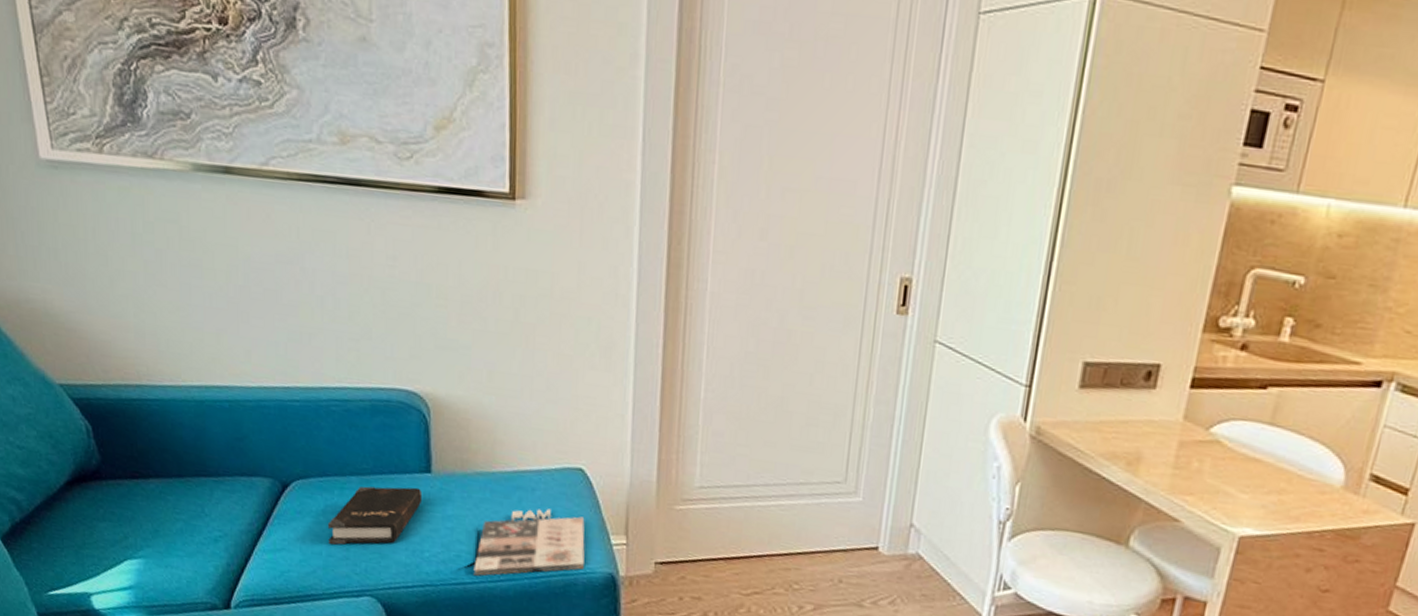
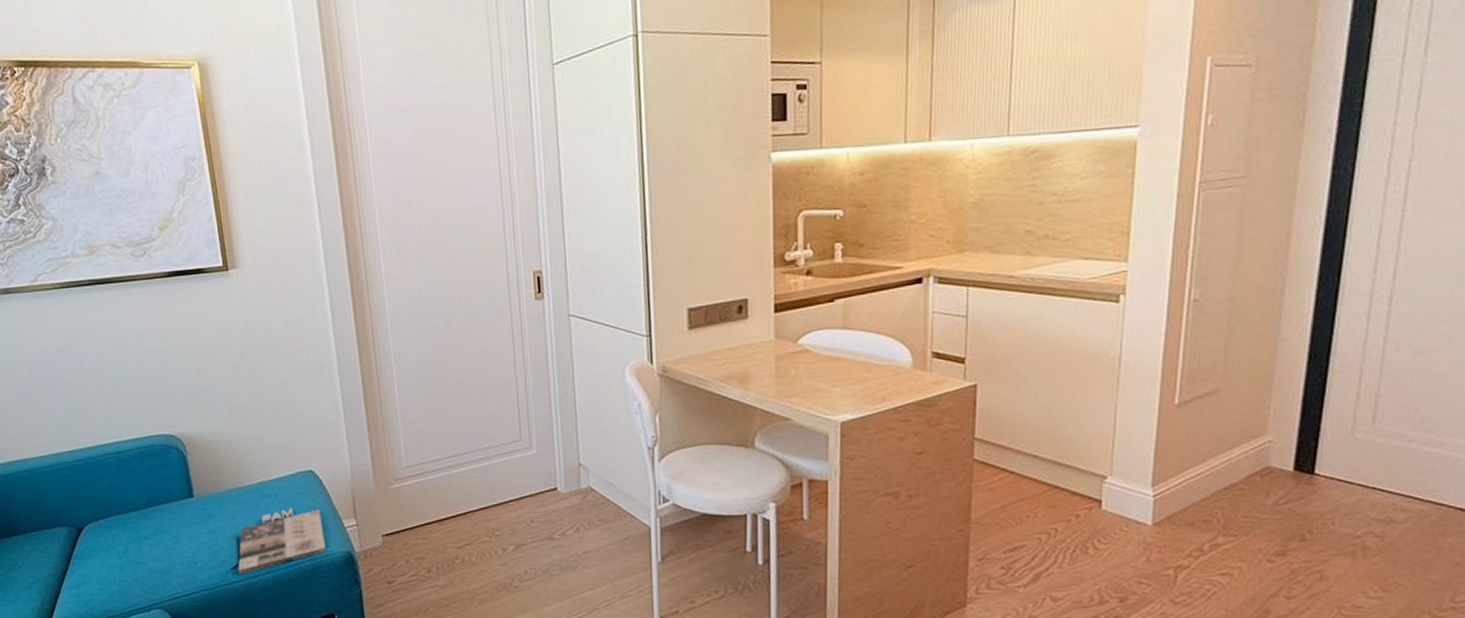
hardback book: present [327,486,423,545] -> none [117,511,190,571]

